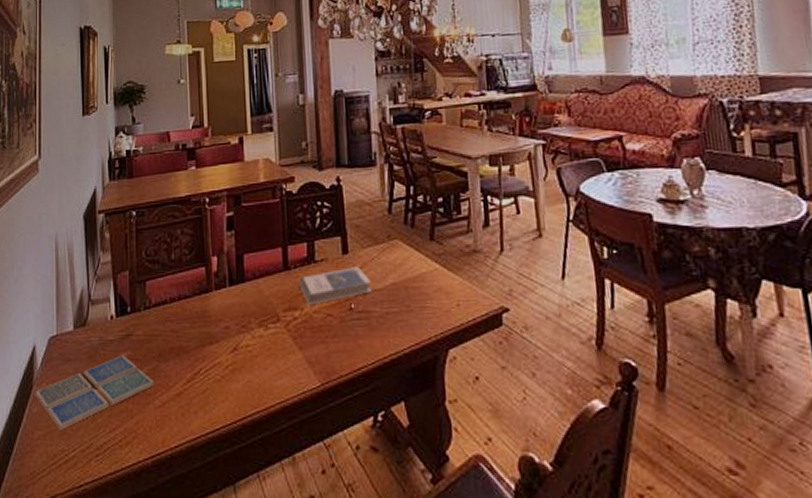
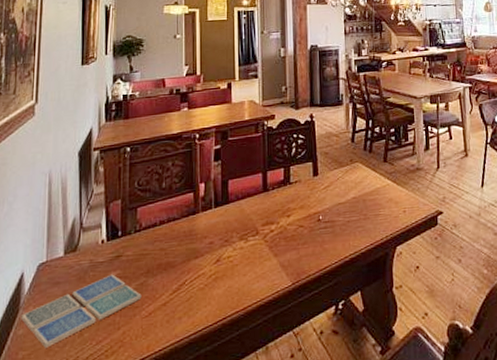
hardback book: present [299,267,372,305] -> none [276,186,337,220]

